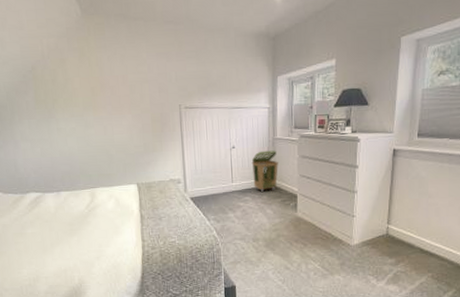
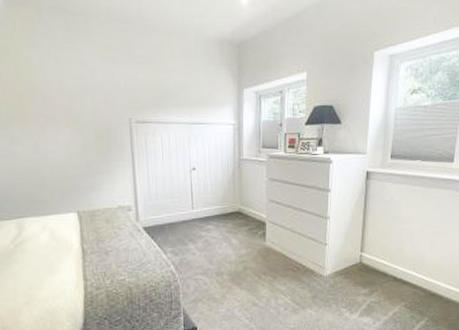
laundry basket: present [251,150,278,192] -> none [214,172,245,219]

